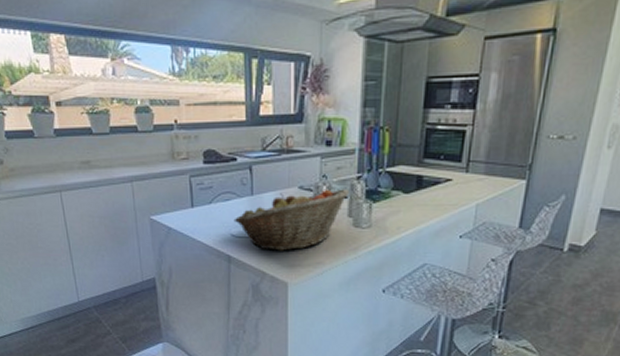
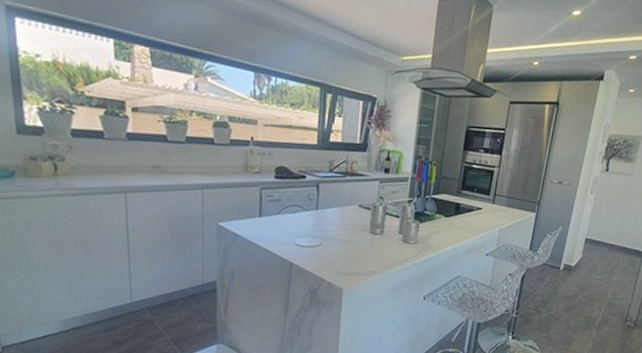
fruit basket: present [233,189,350,251] -> none [298,208,402,261]

